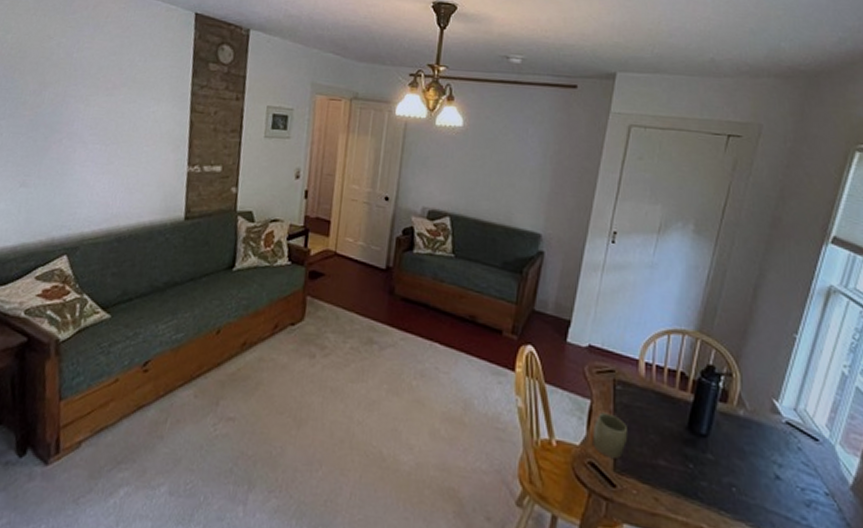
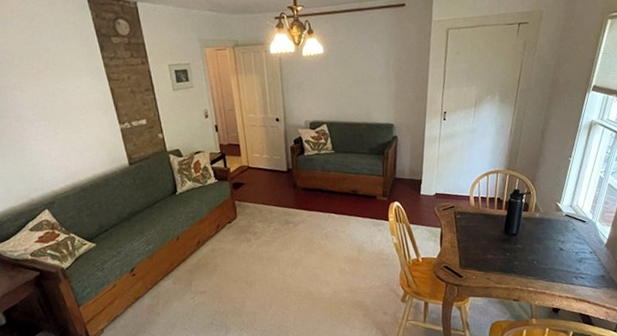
mug: present [593,412,627,459] -> none [444,234,467,261]

